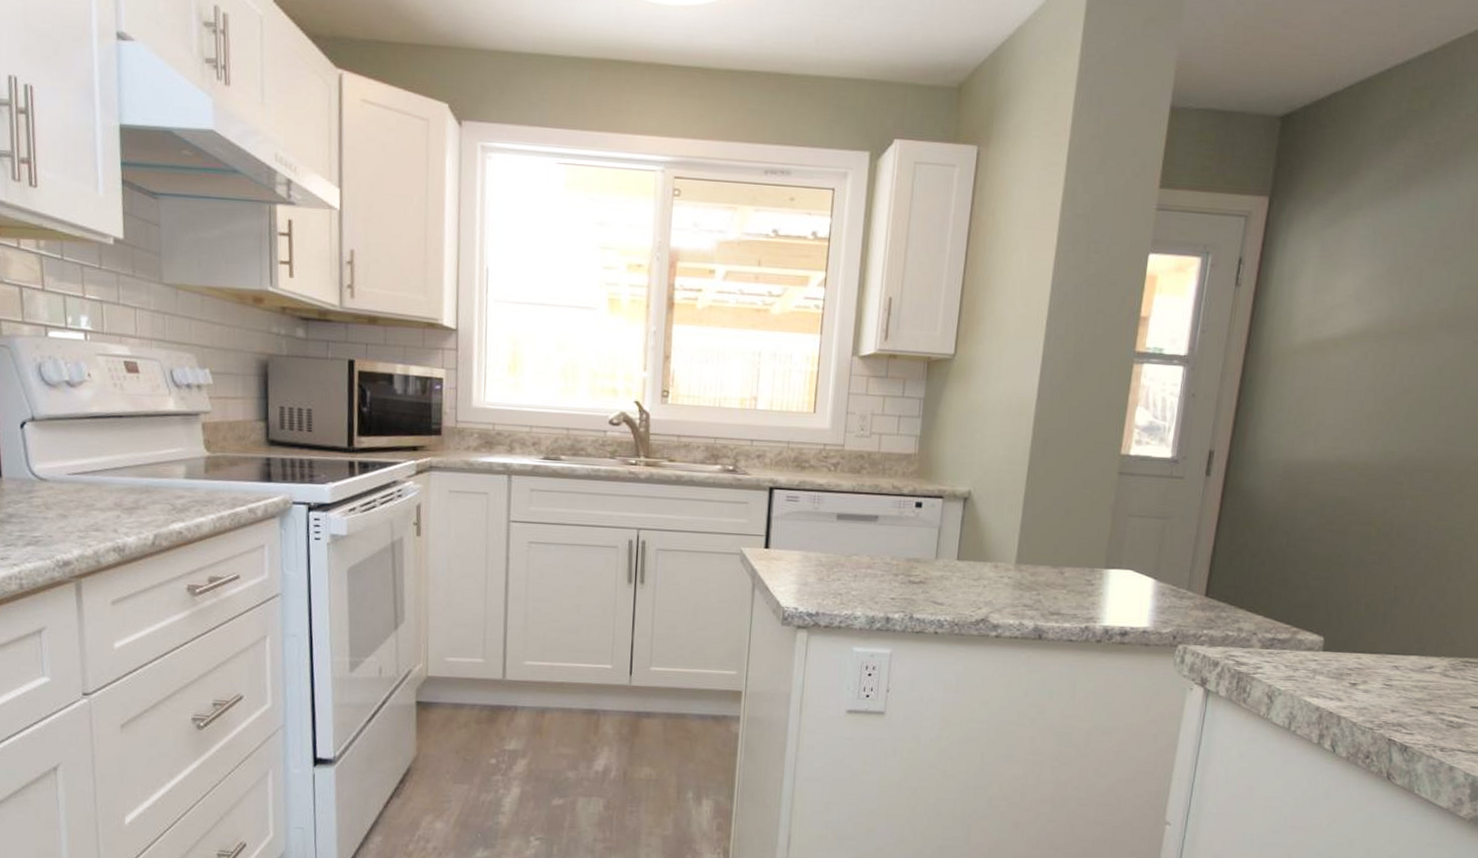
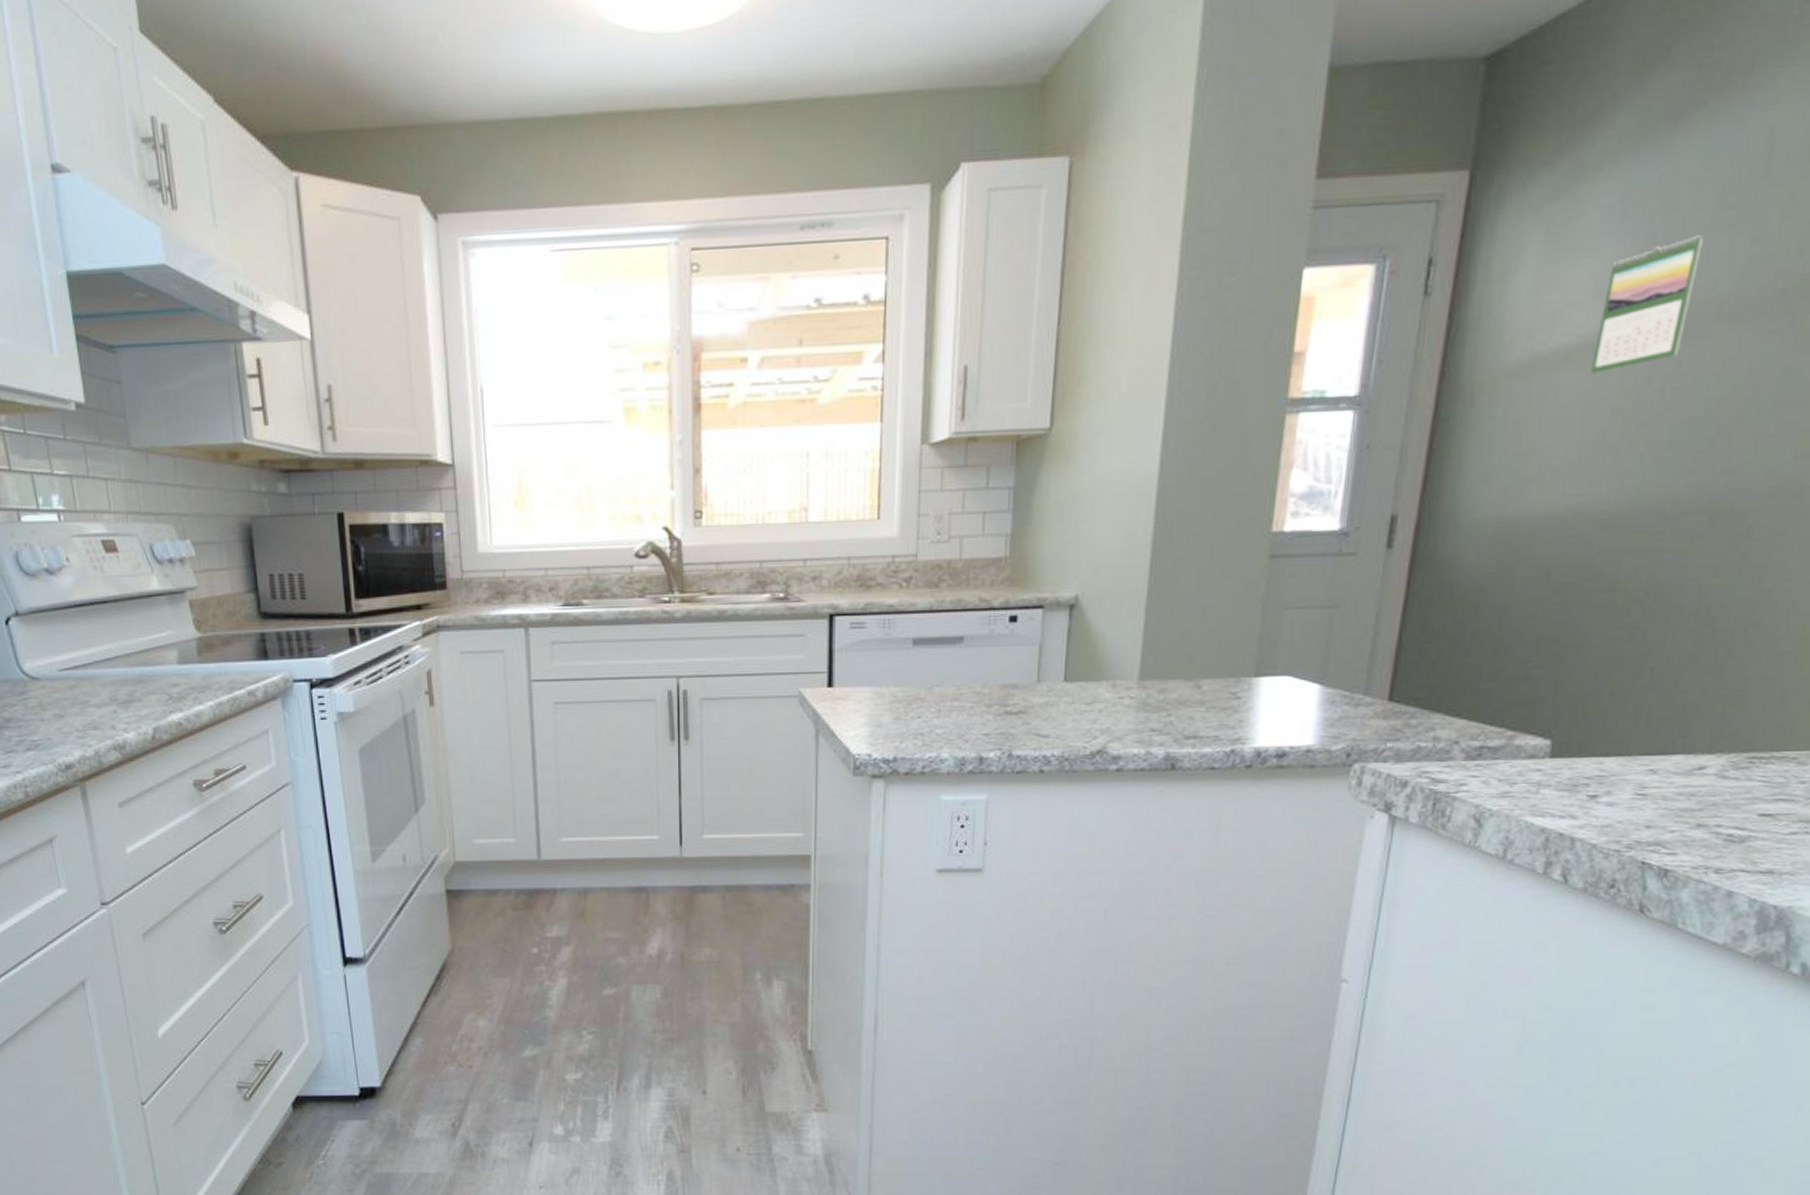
calendar: none [1353,265,1429,359] -> present [1591,235,1703,374]

